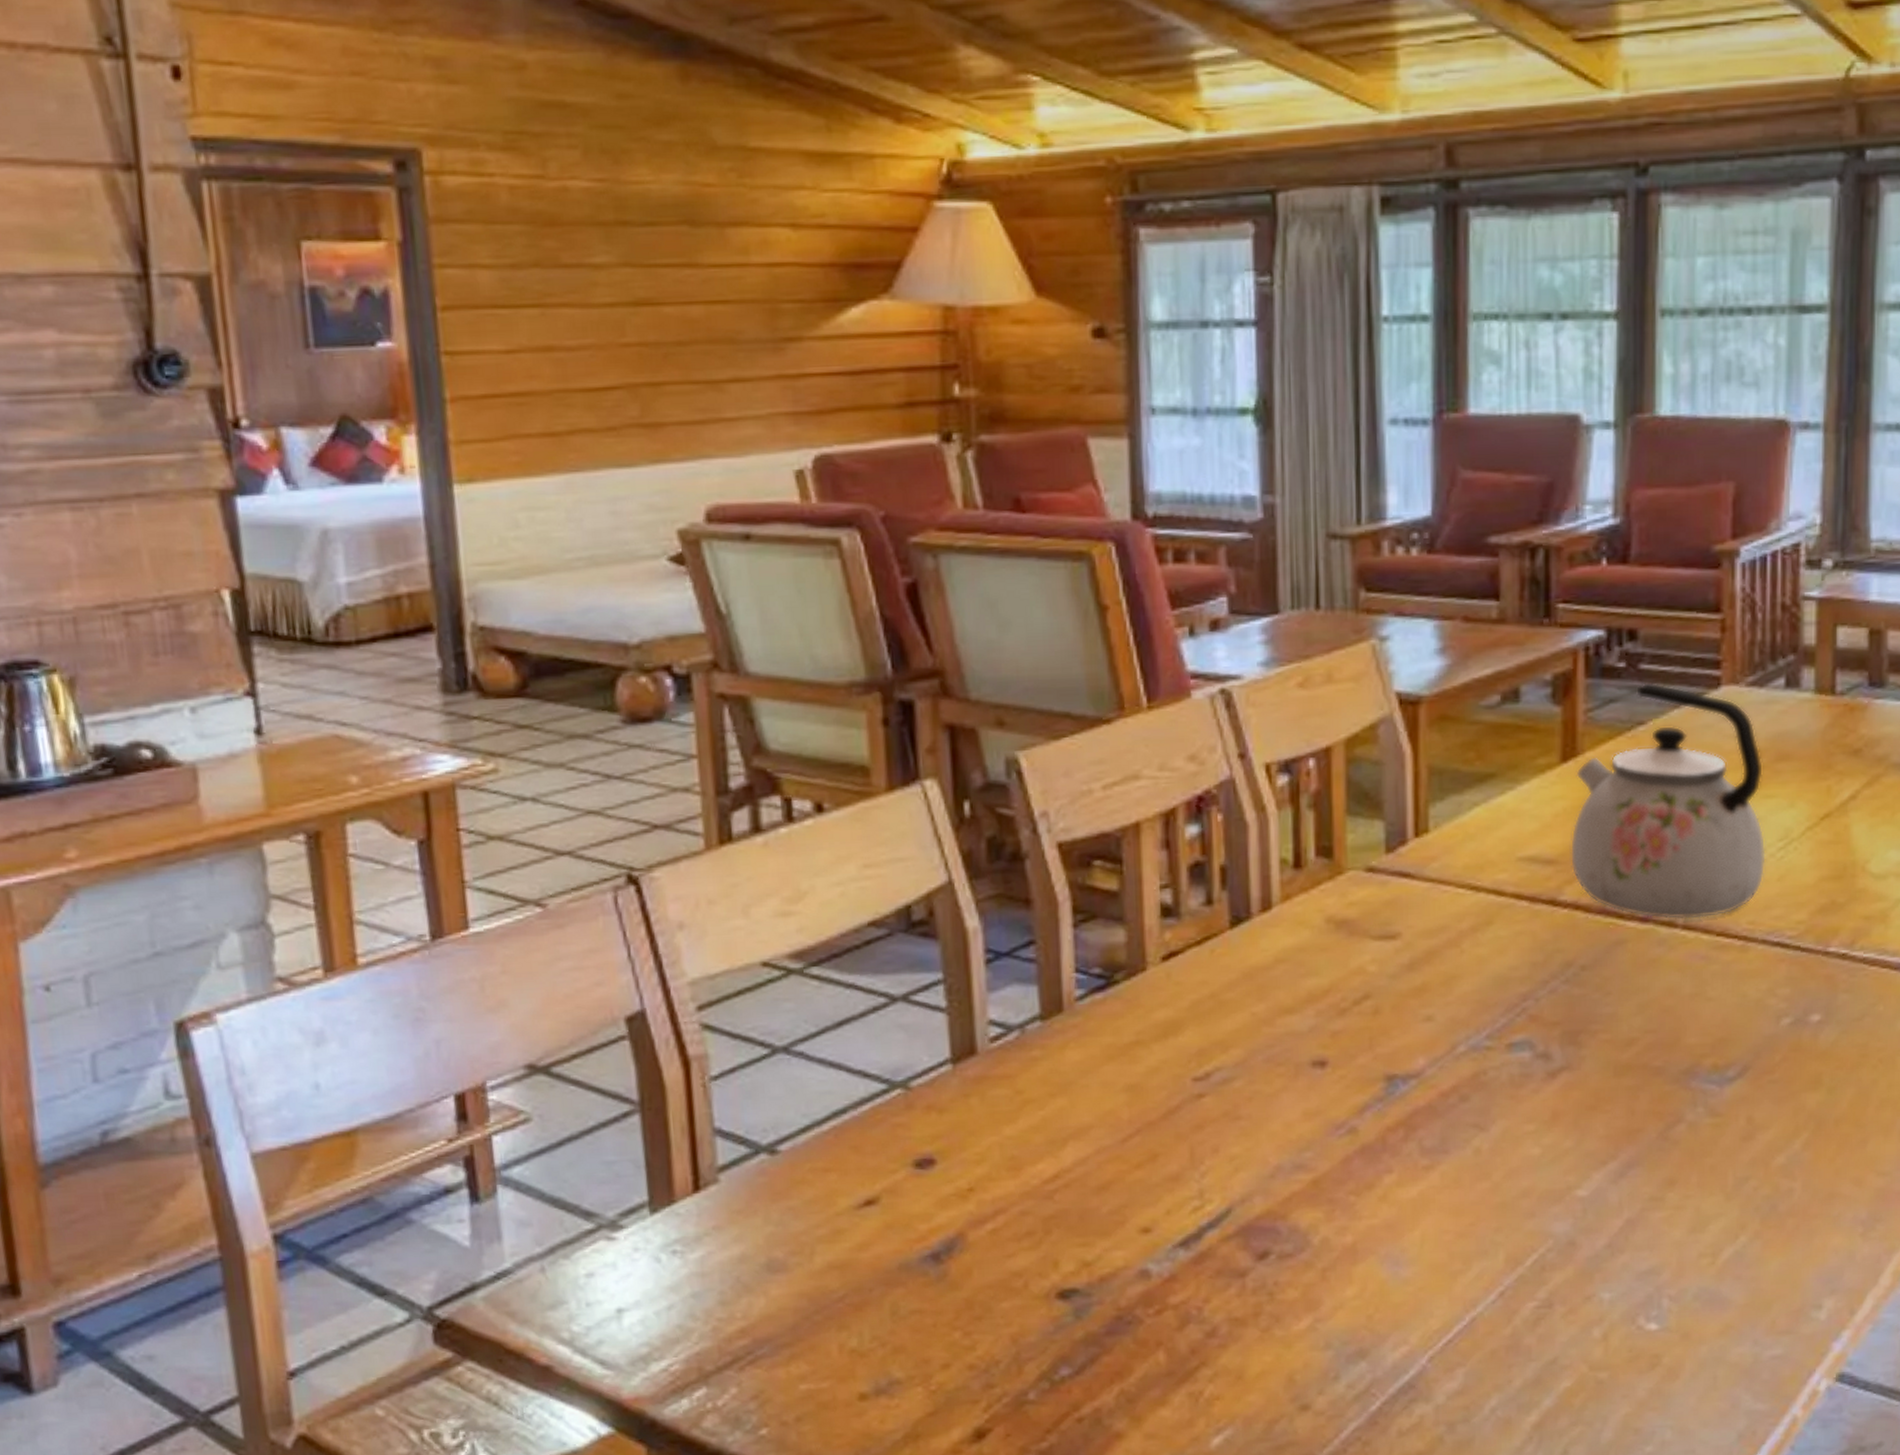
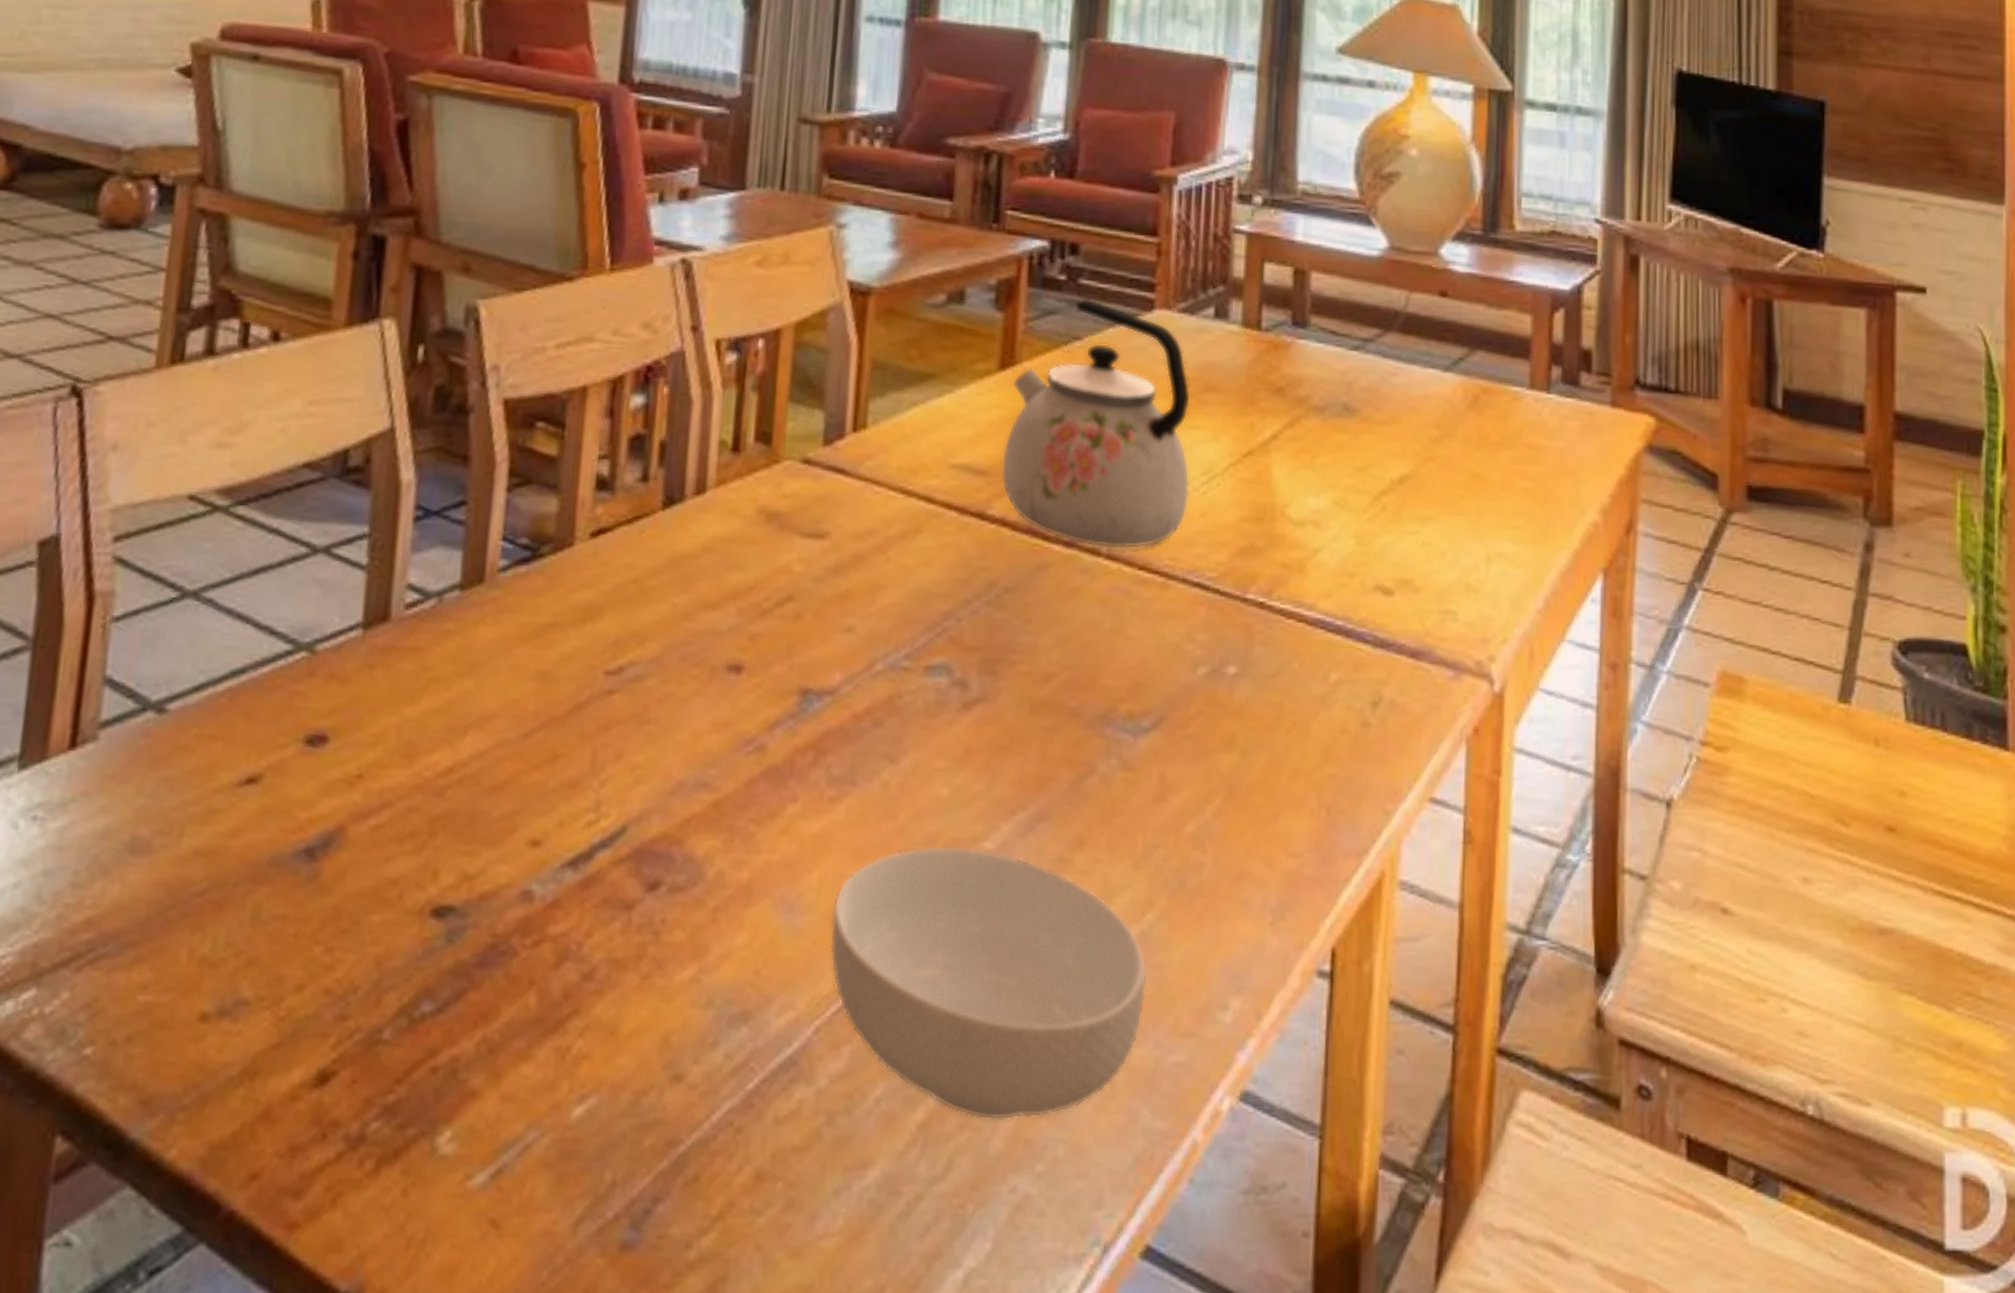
cereal bowl: none [1435,1196,1743,1417] -> present [830,846,1147,1121]

